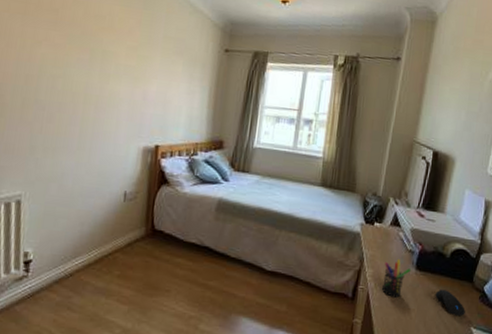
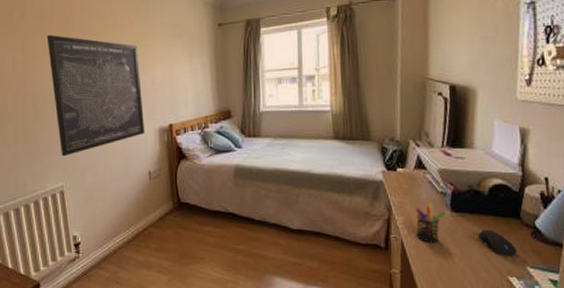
wall art: none [24,22,134,163] -> present [46,34,145,157]

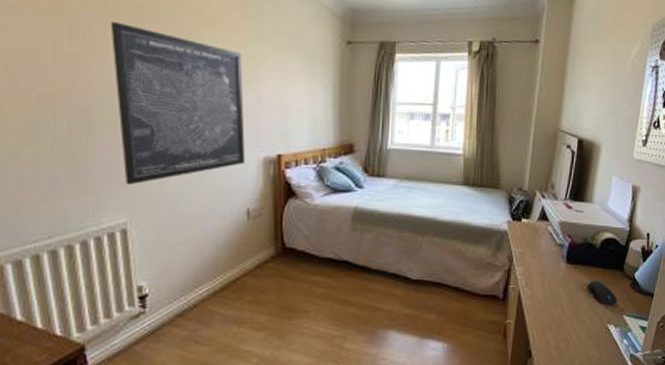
pen holder: present [415,203,445,243] -> none [533,255,561,294]

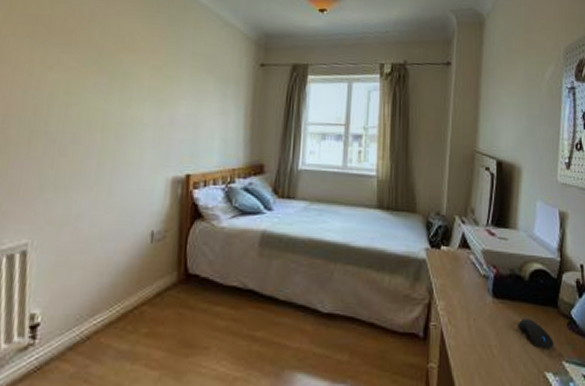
wall art: present [110,21,246,185] -> none [31,45,159,205]

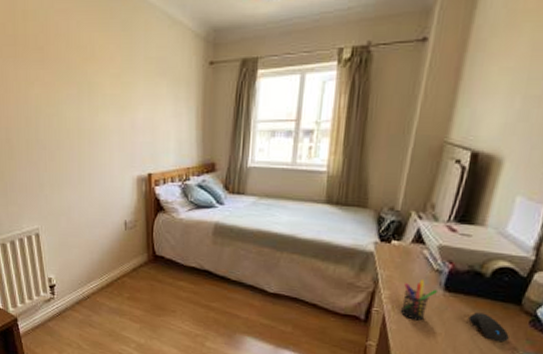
pen holder: none [457,287,487,333] -> present [401,280,437,321]

